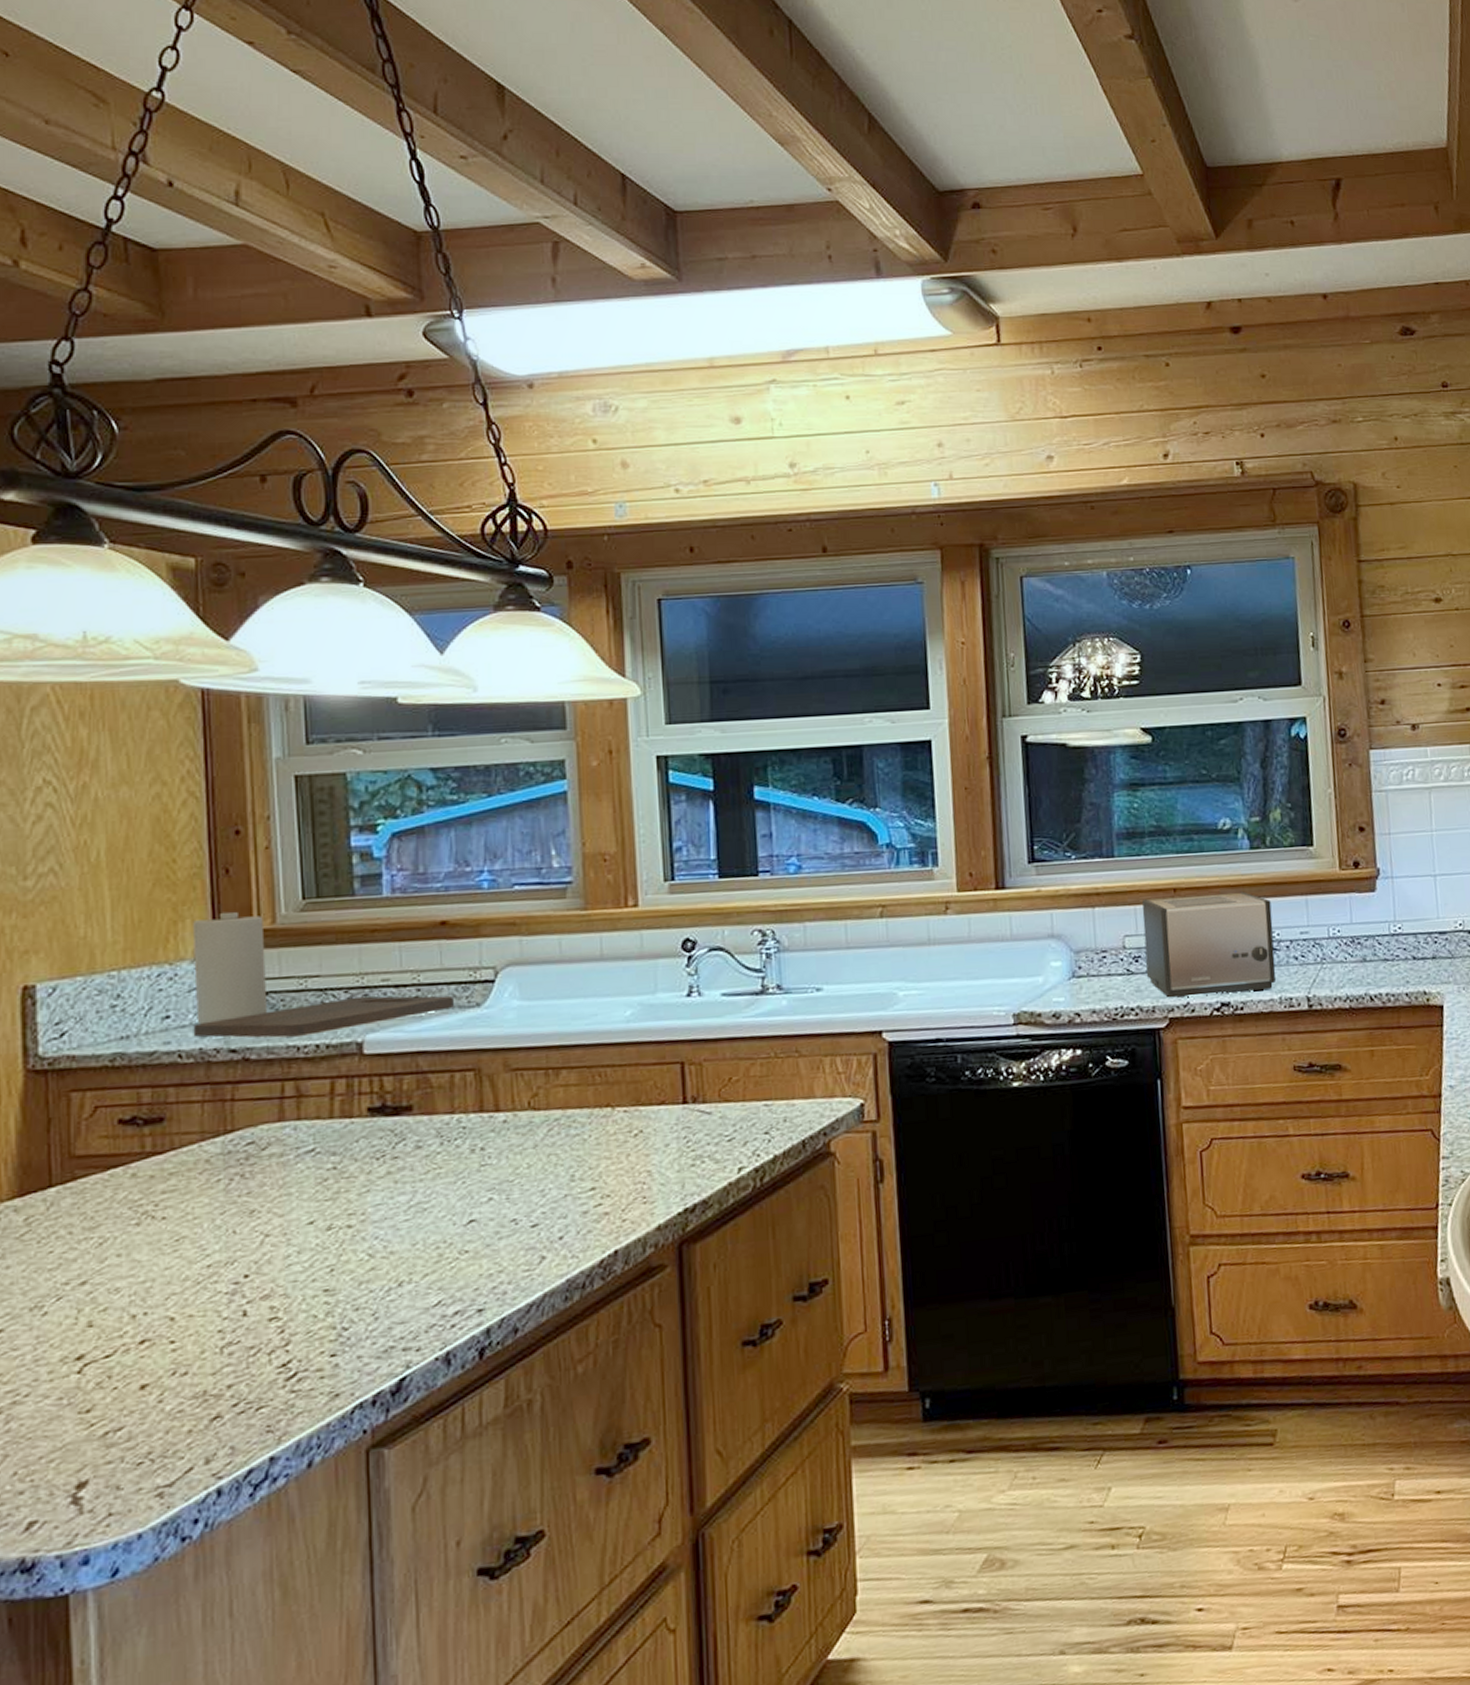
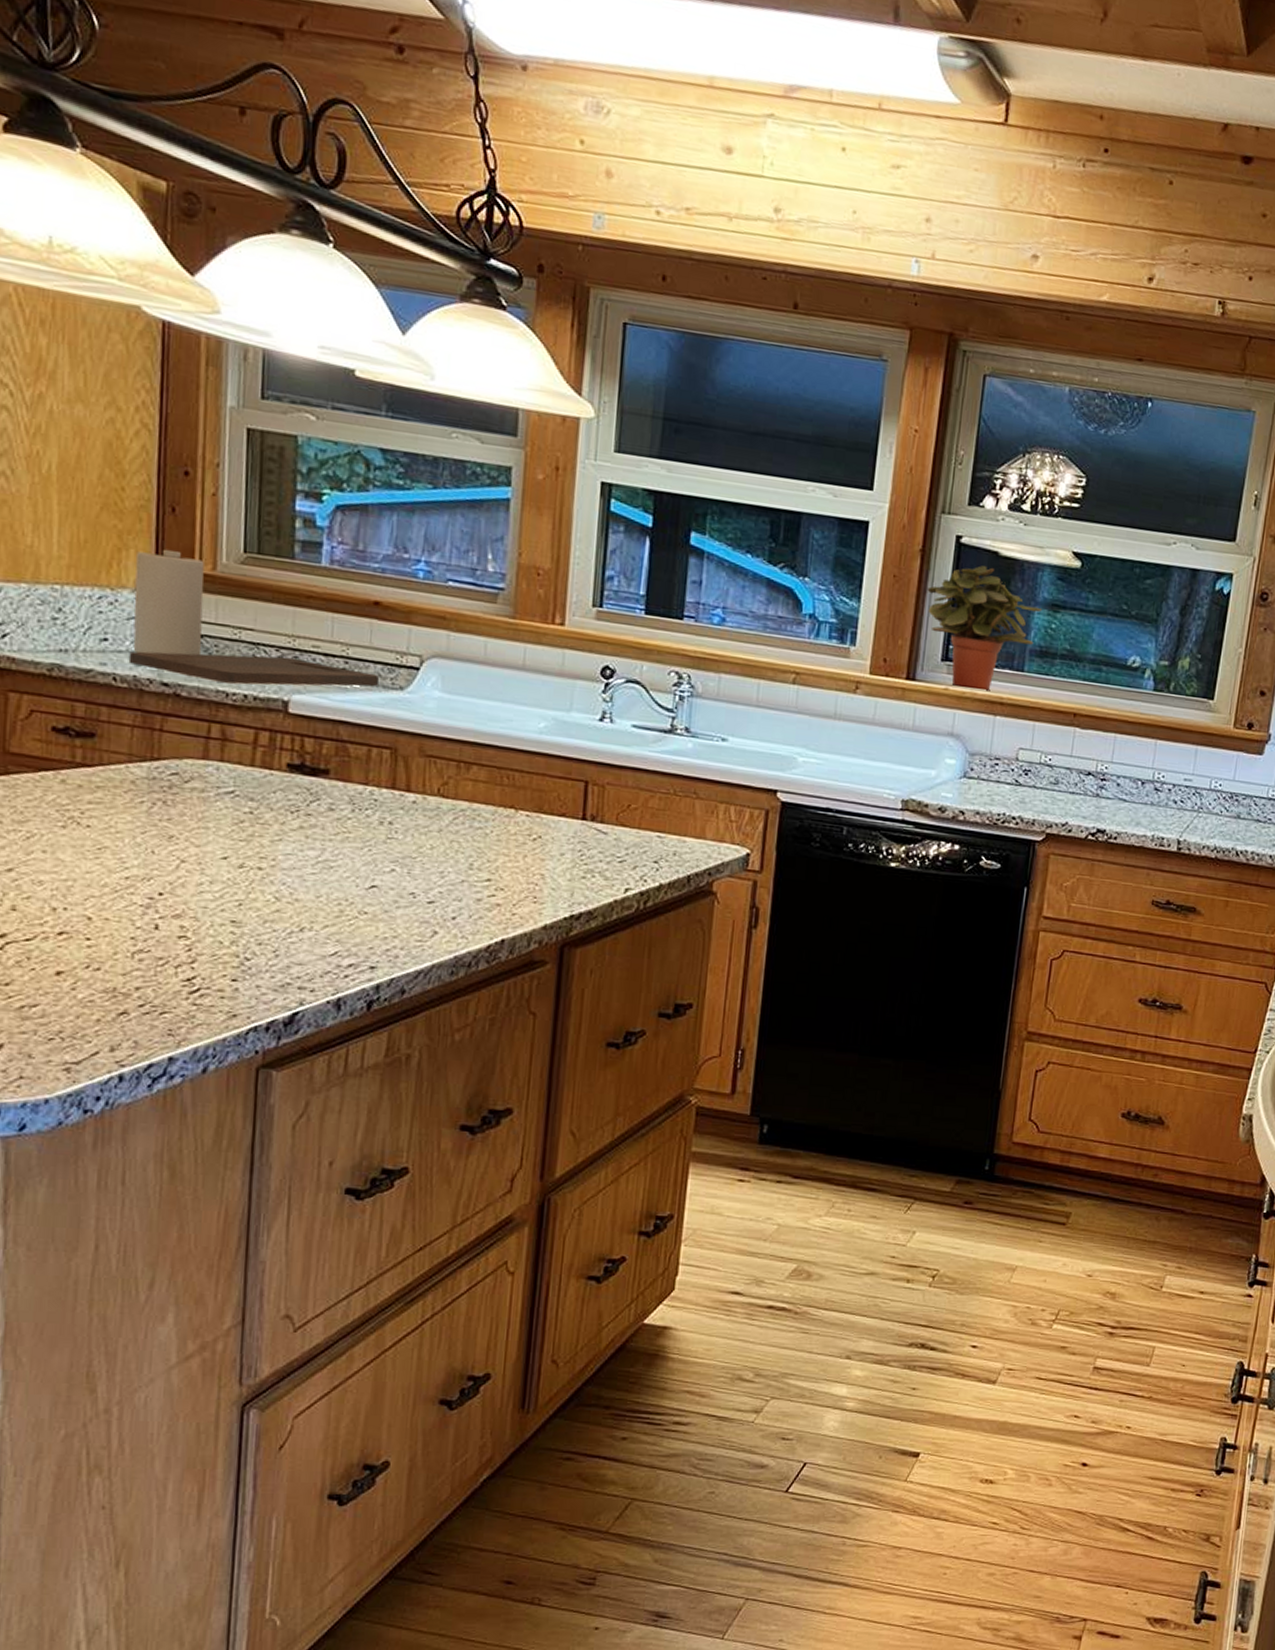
potted plant: none [1001,760,1122,886] -> present [927,565,1043,691]
toaster: present [1142,891,1276,999] -> none [1032,718,1163,826]

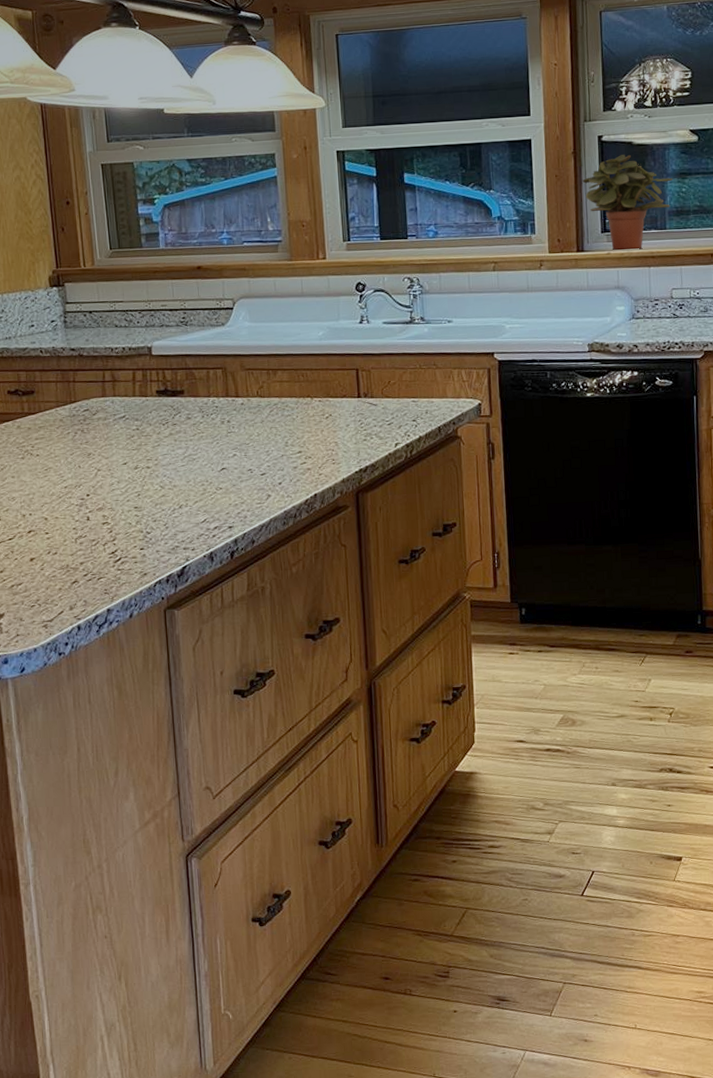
cutting board: present [128,651,379,687] -> none [48,316,207,342]
paper towel holder: present [133,549,204,656] -> none [44,257,92,332]

